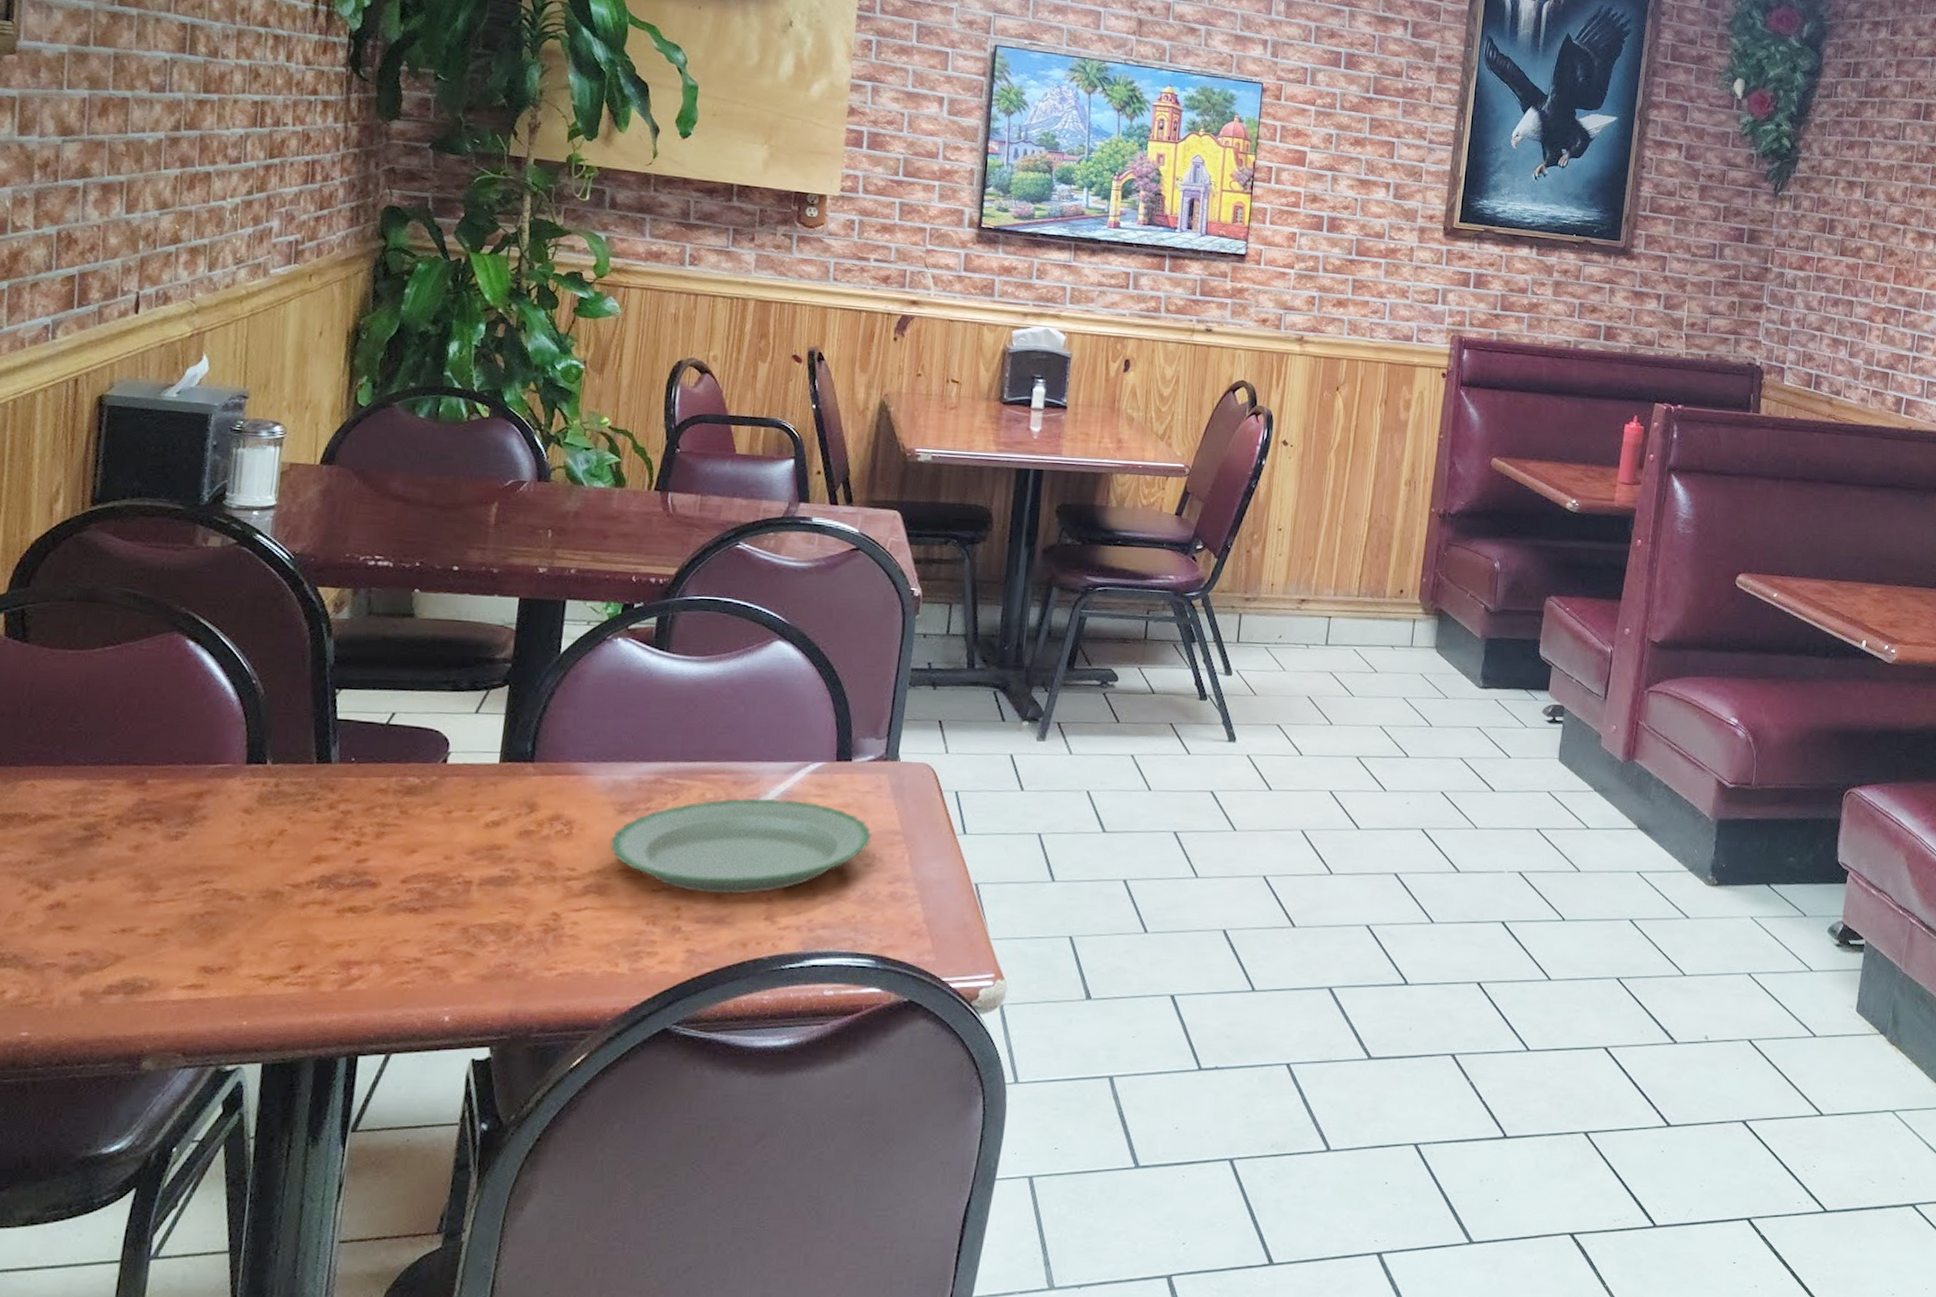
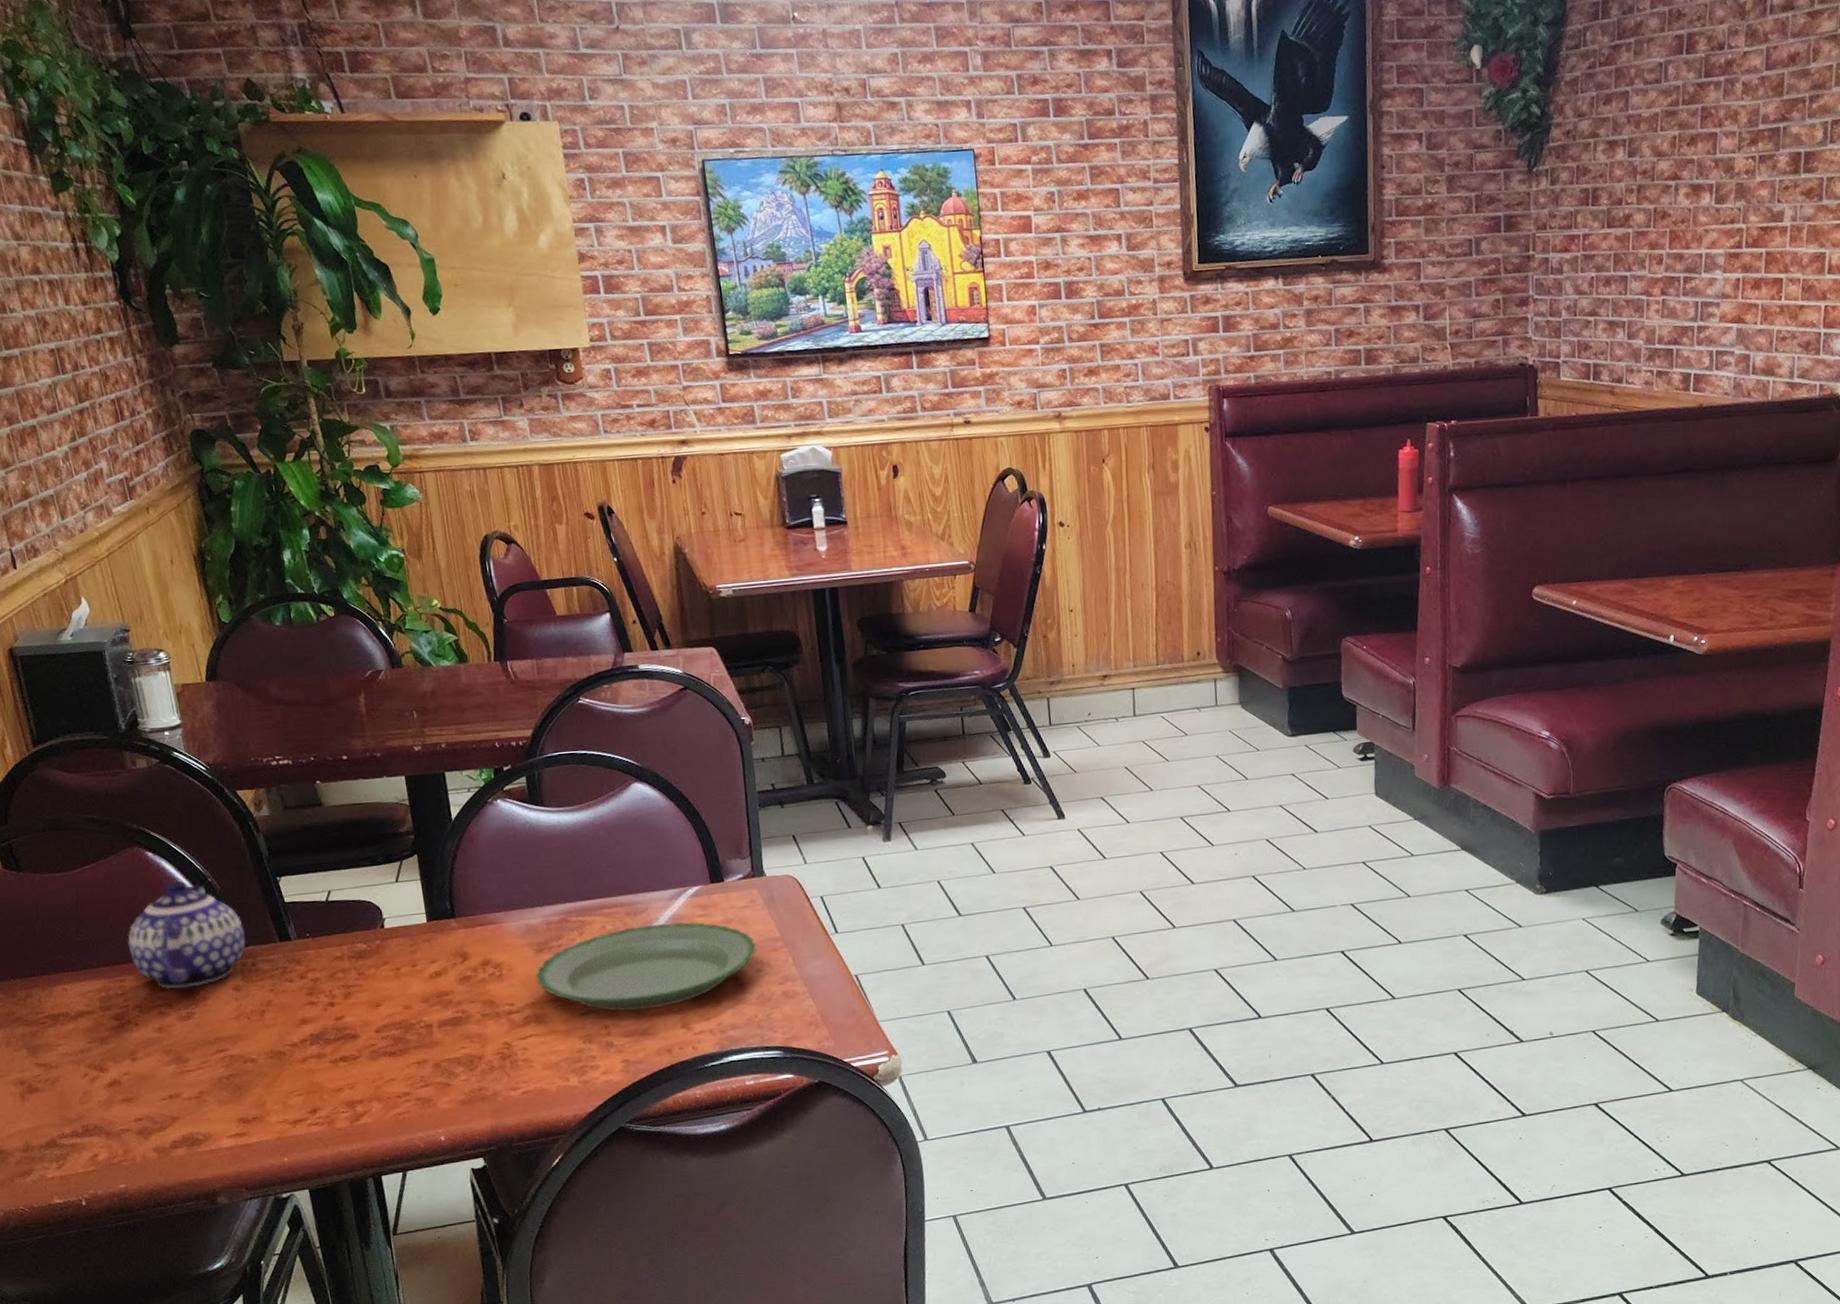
teapot: none [128,678,278,803] -> present [127,881,246,989]

